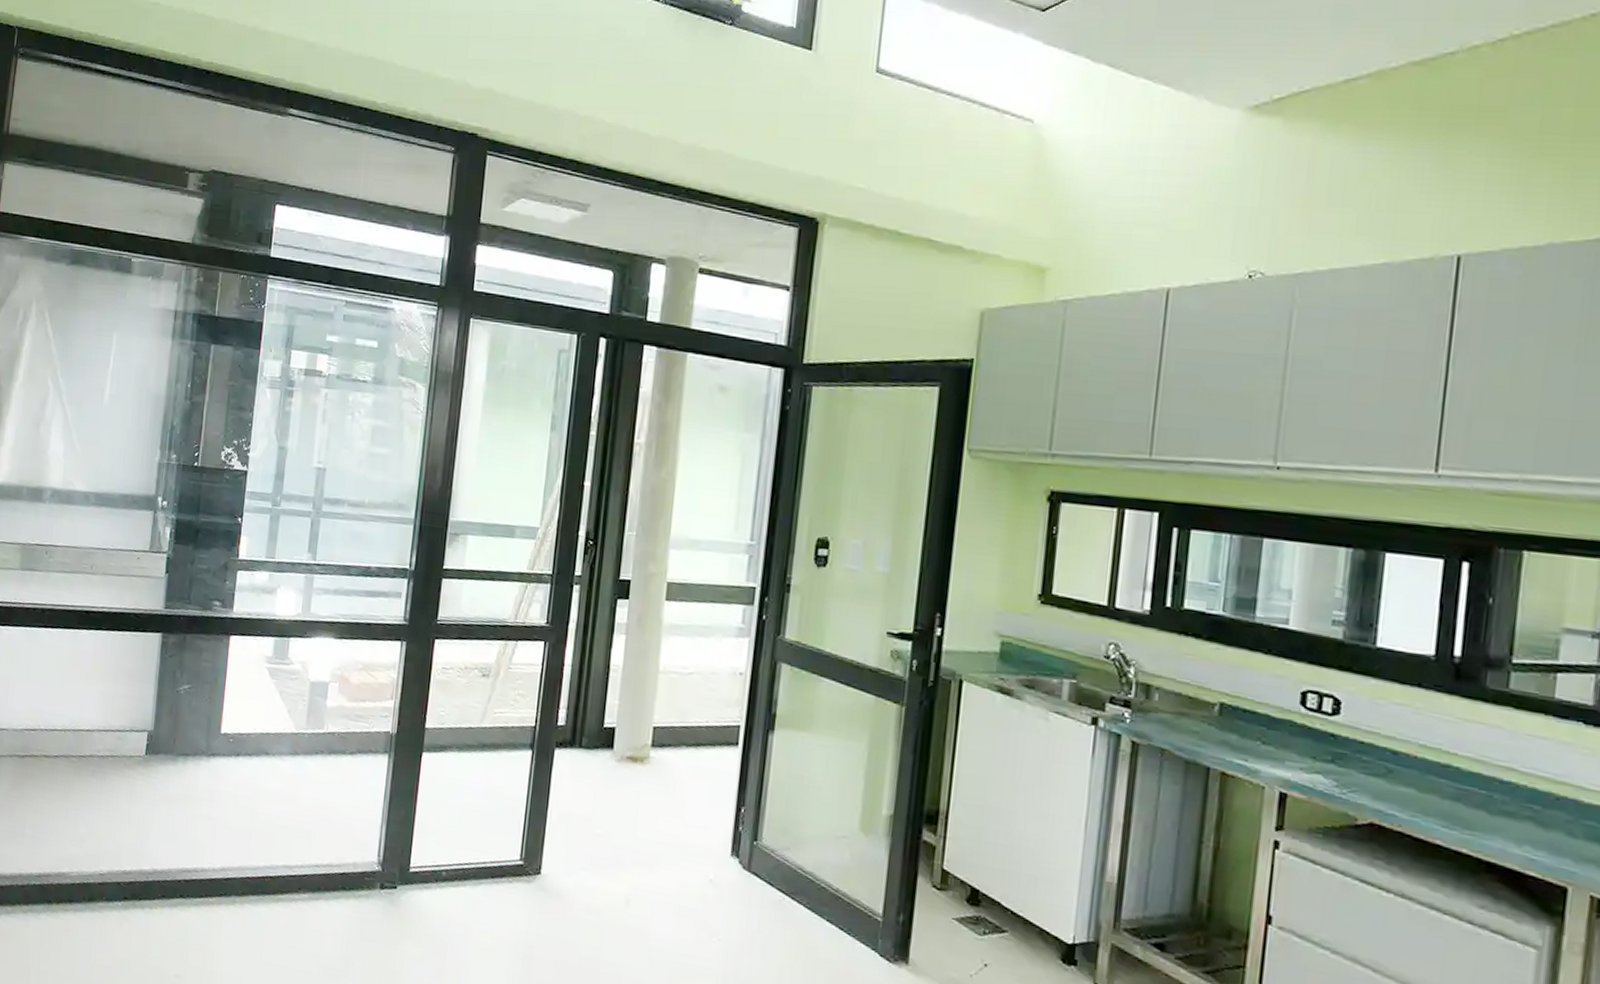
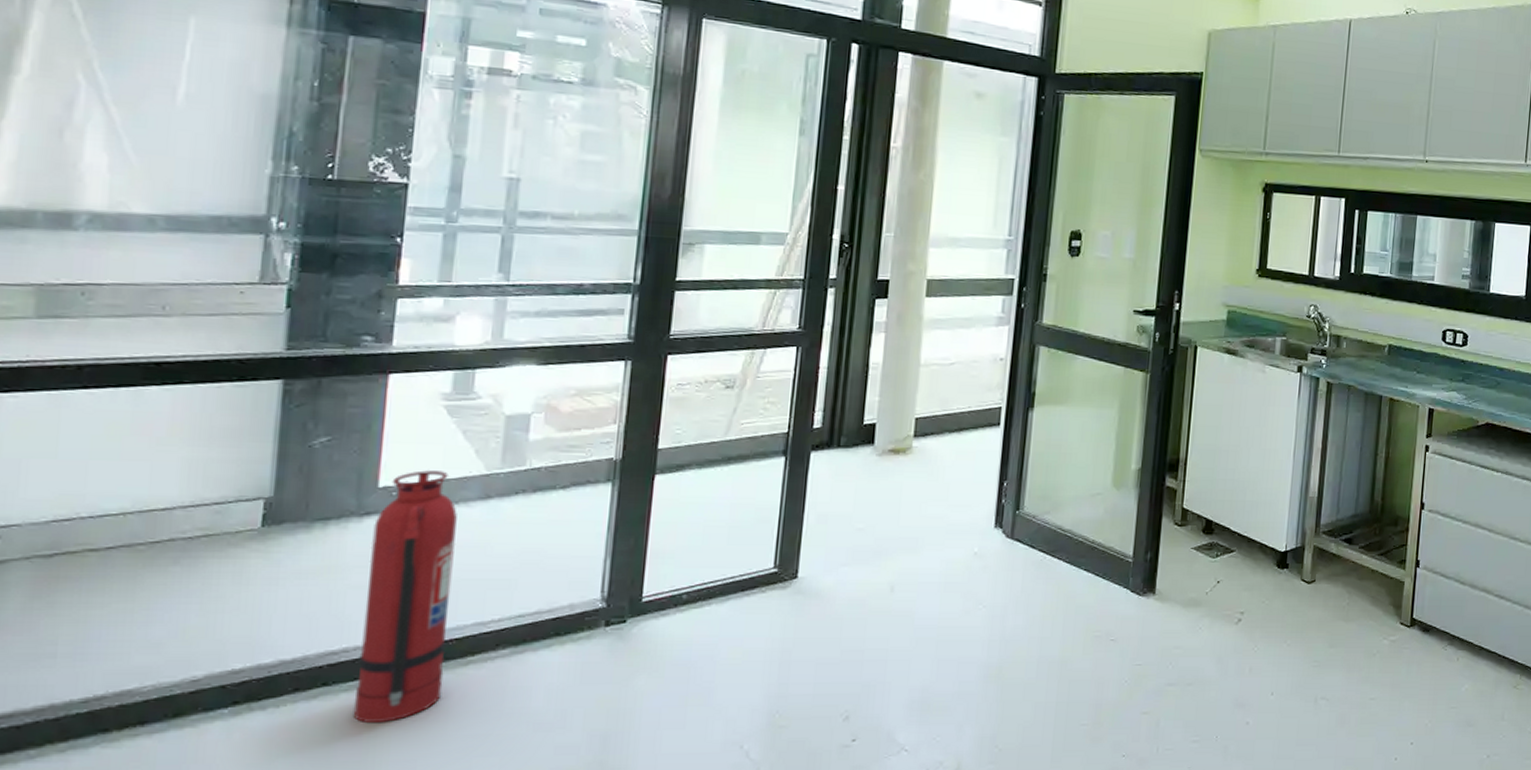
fire extinguisher: none [199,722,274,940] -> present [353,470,457,724]

